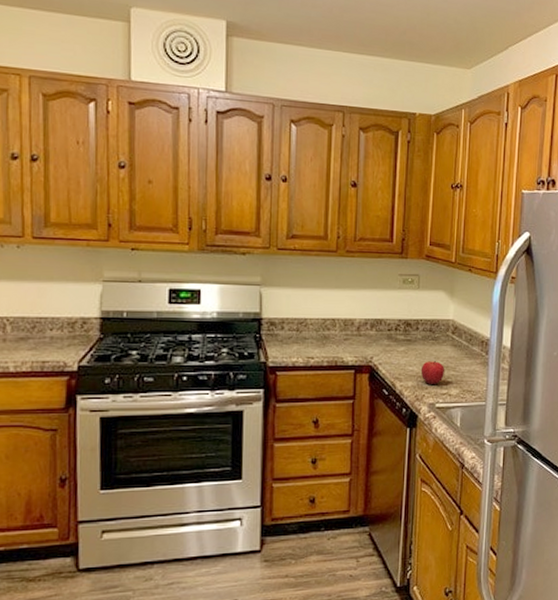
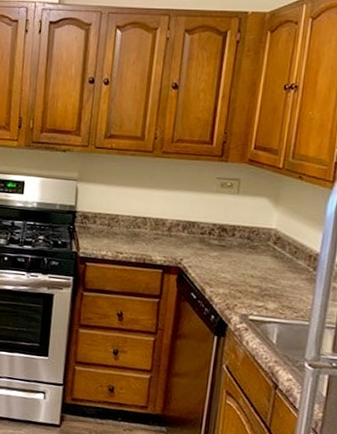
fruit: present [420,360,444,384] -> none [234,269,262,295]

